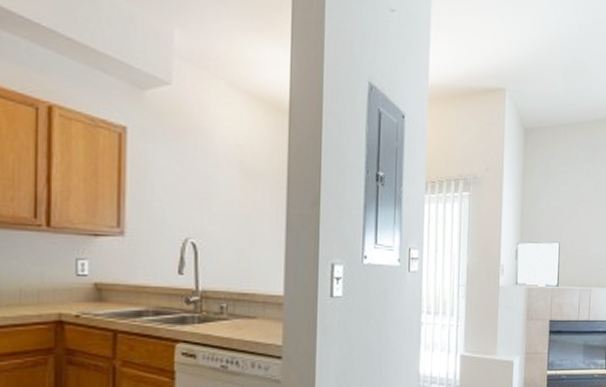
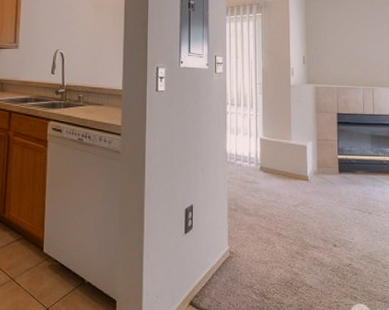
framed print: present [515,241,560,287] -> none [303,50,343,86]

